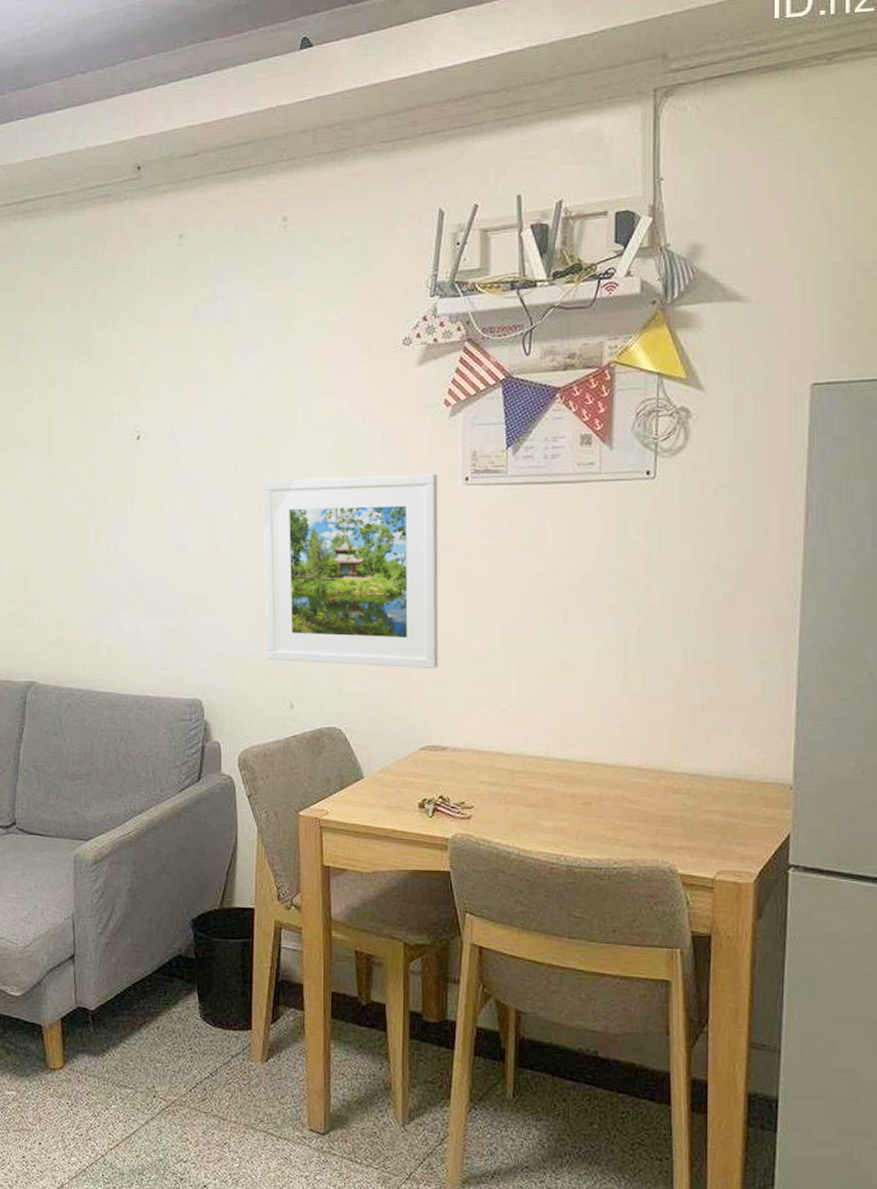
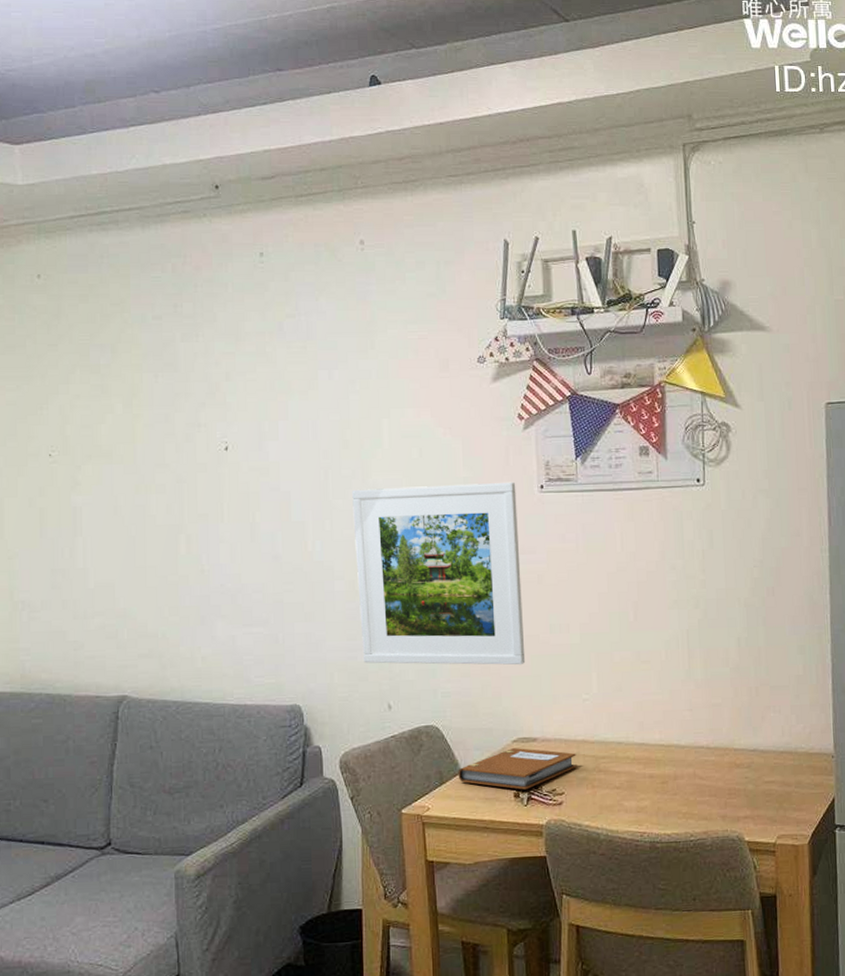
notebook: none [360,756,489,801] -> present [458,748,577,790]

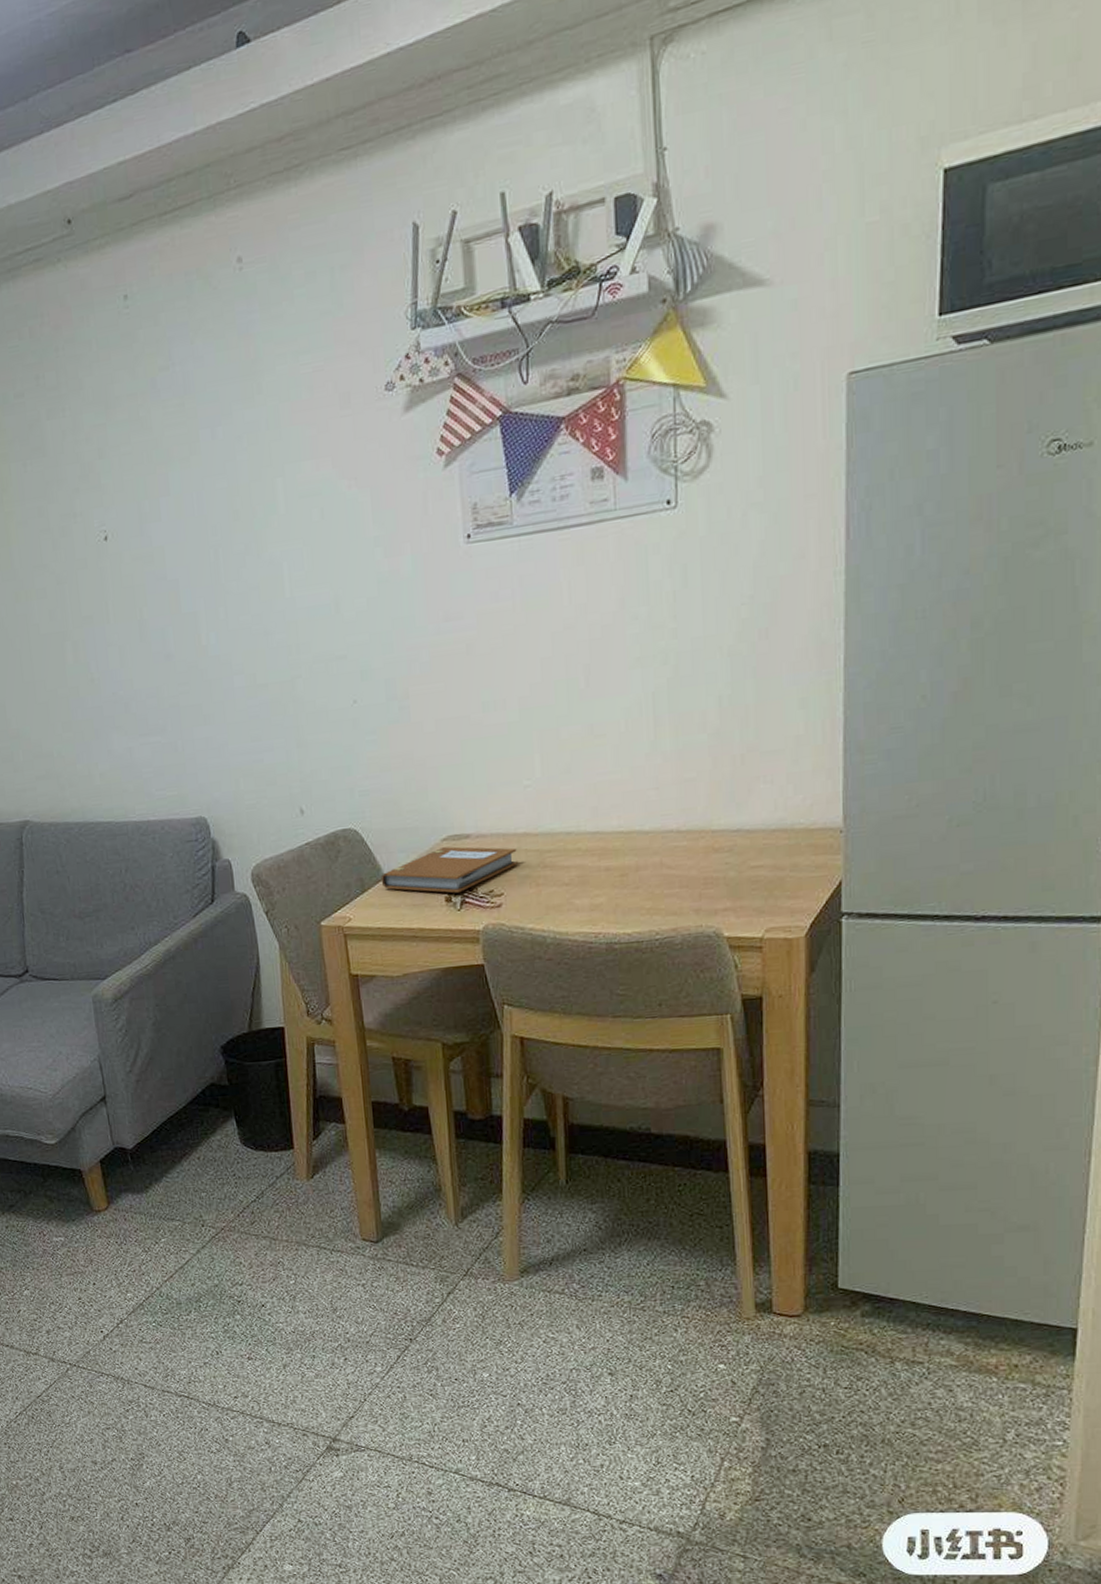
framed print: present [352,482,526,665] -> none [246,534,455,766]

